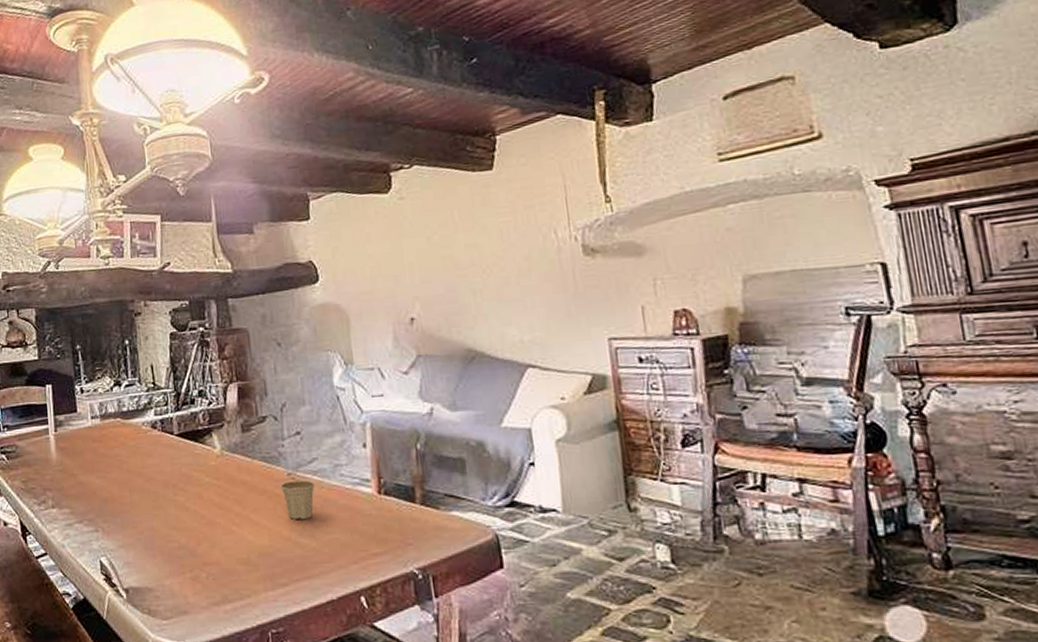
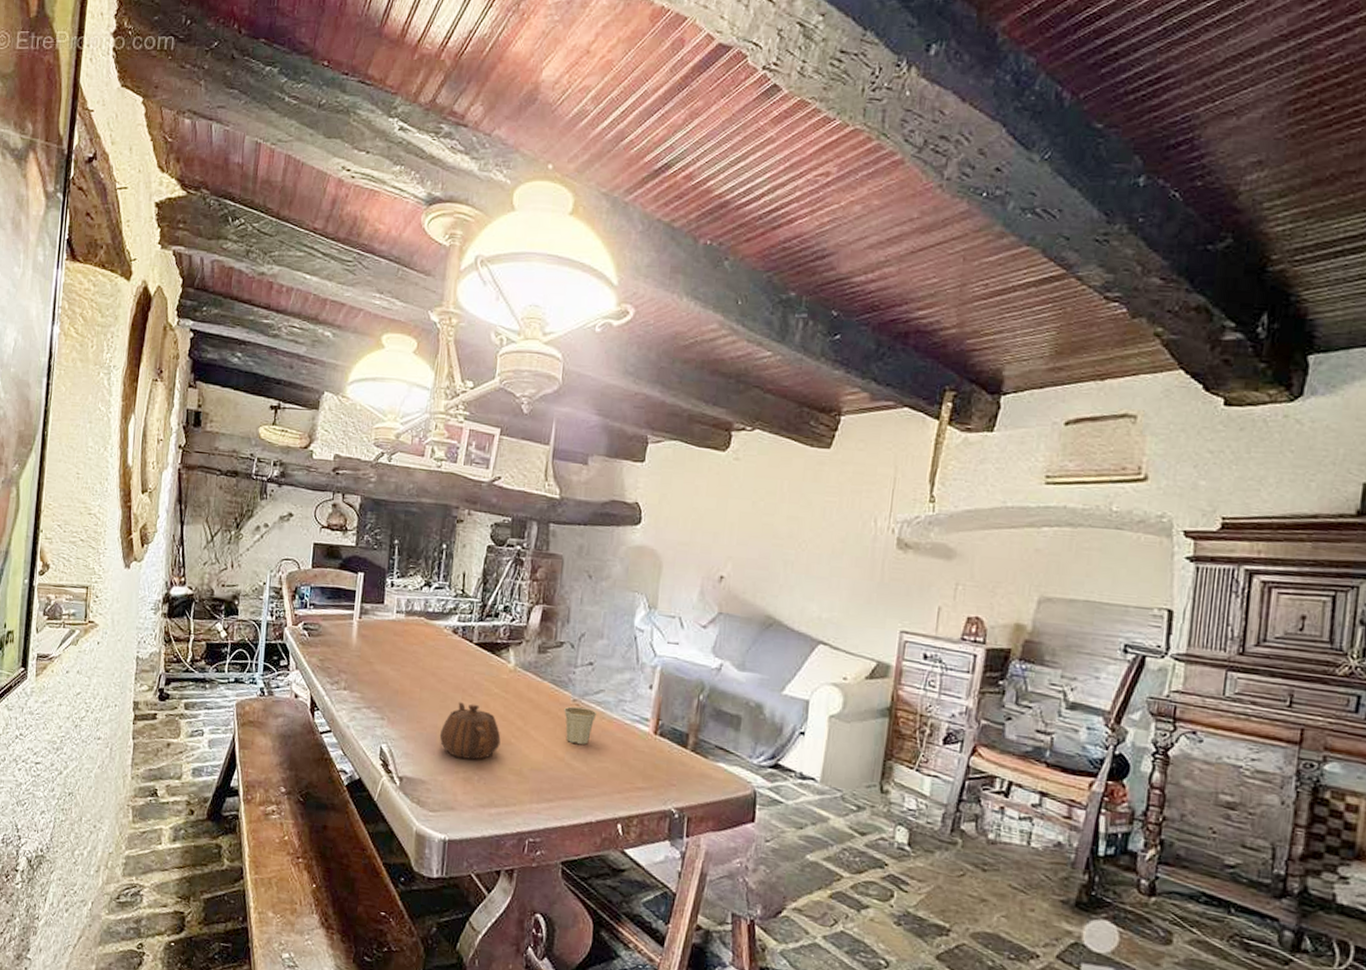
teapot: none [157,497,222,557] -> present [439,702,501,760]

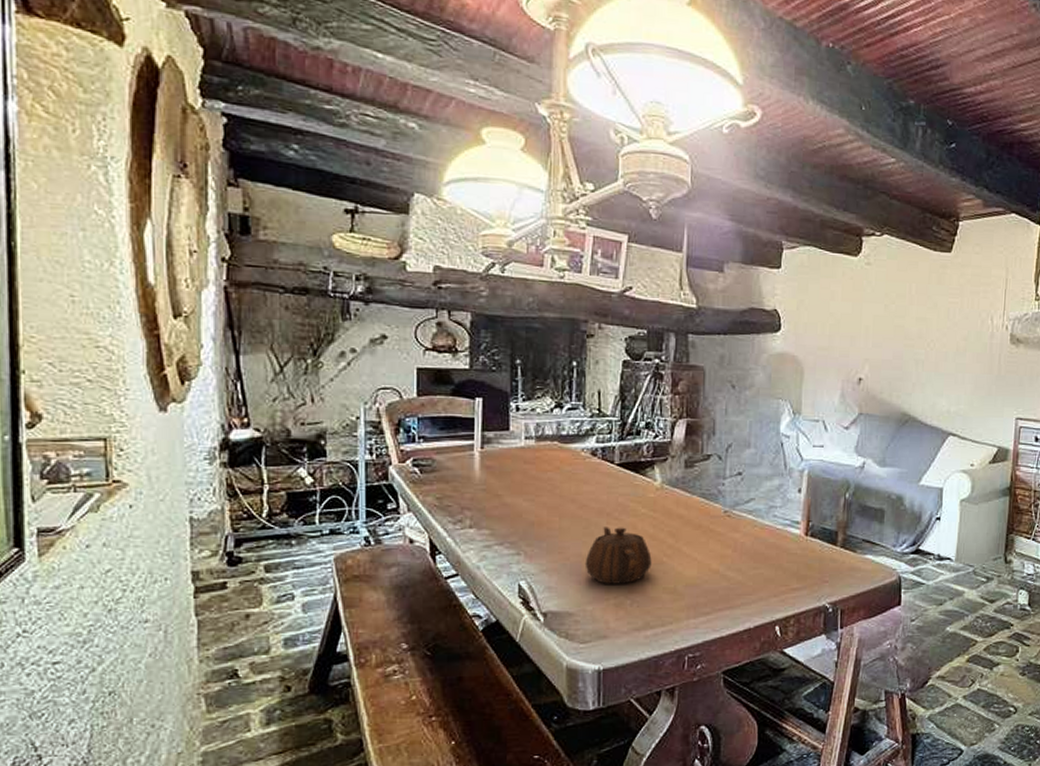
flower pot: present [564,706,597,745] -> none [715,518,749,555]

